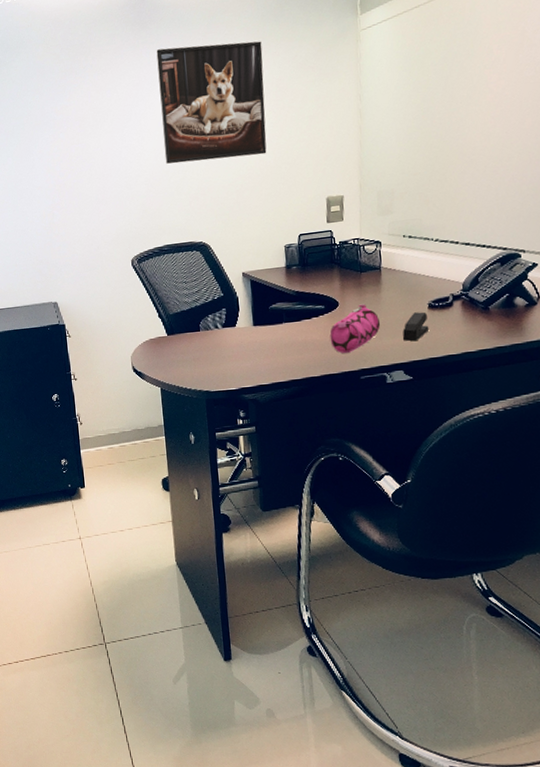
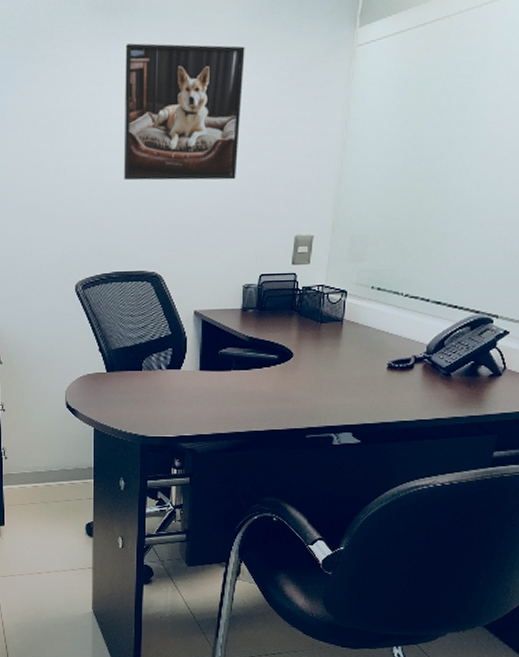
pencil case: present [329,304,381,354] -> none [279,357,335,410]
stapler: present [402,312,430,342] -> none [355,372,385,403]

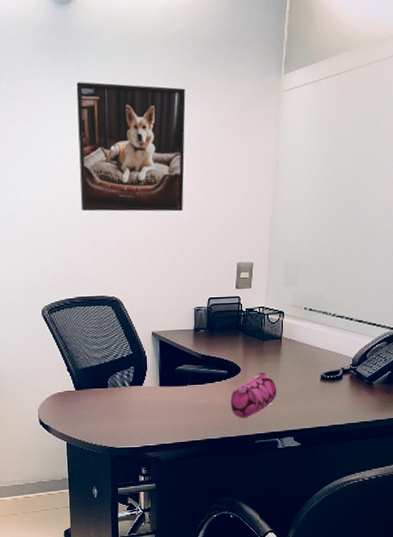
pencil case: none [279,357,335,410] -> present [230,371,277,419]

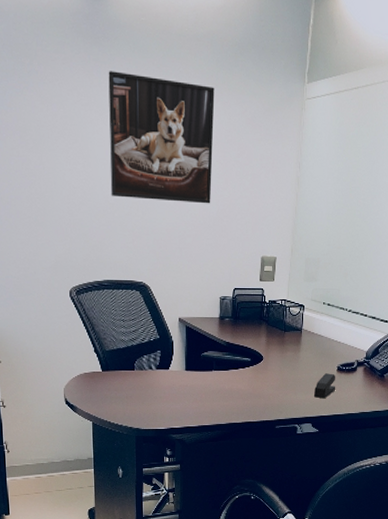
pencil case: present [230,371,277,419] -> none [253,361,297,405]
stapler: none [295,383,320,411] -> present [313,373,336,399]

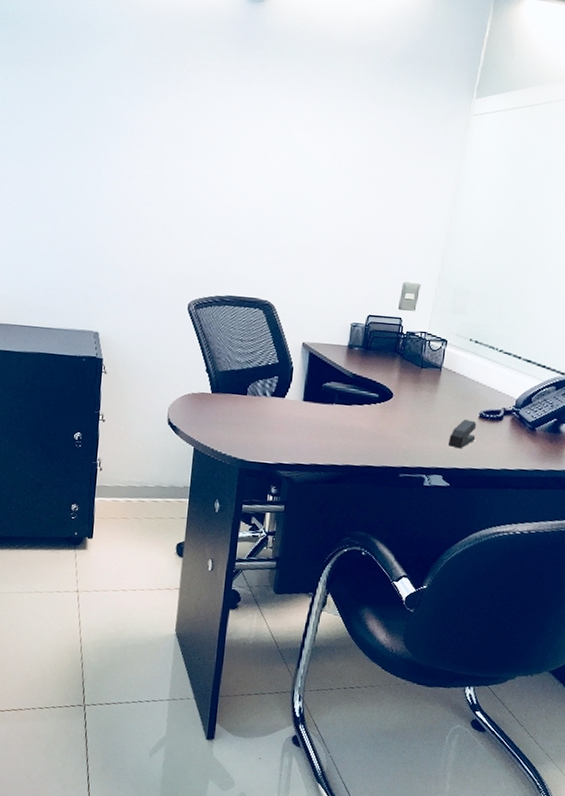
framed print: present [108,71,215,204] -> none [245,79,371,222]

